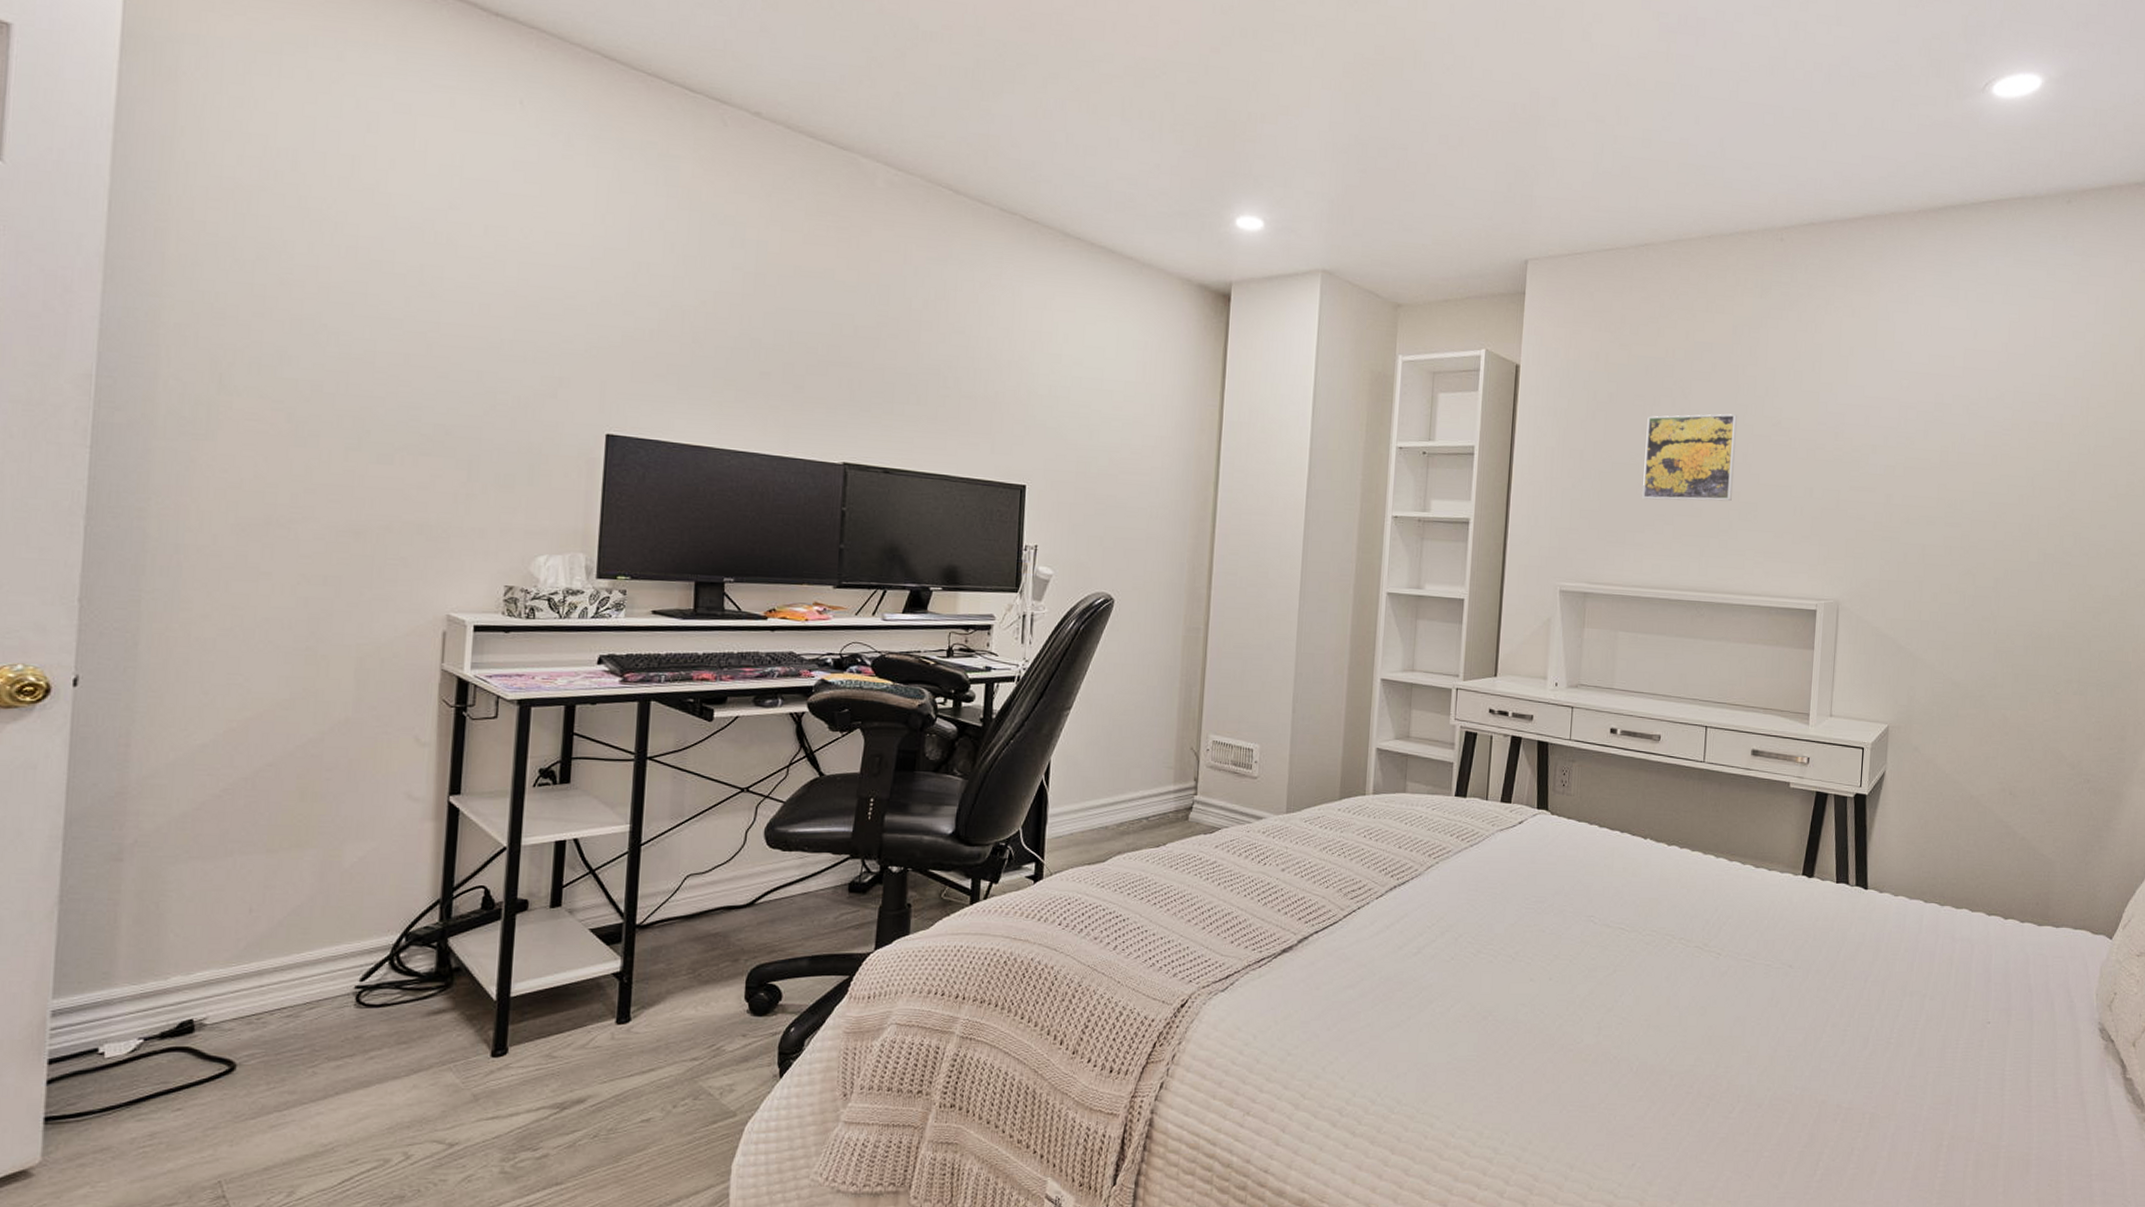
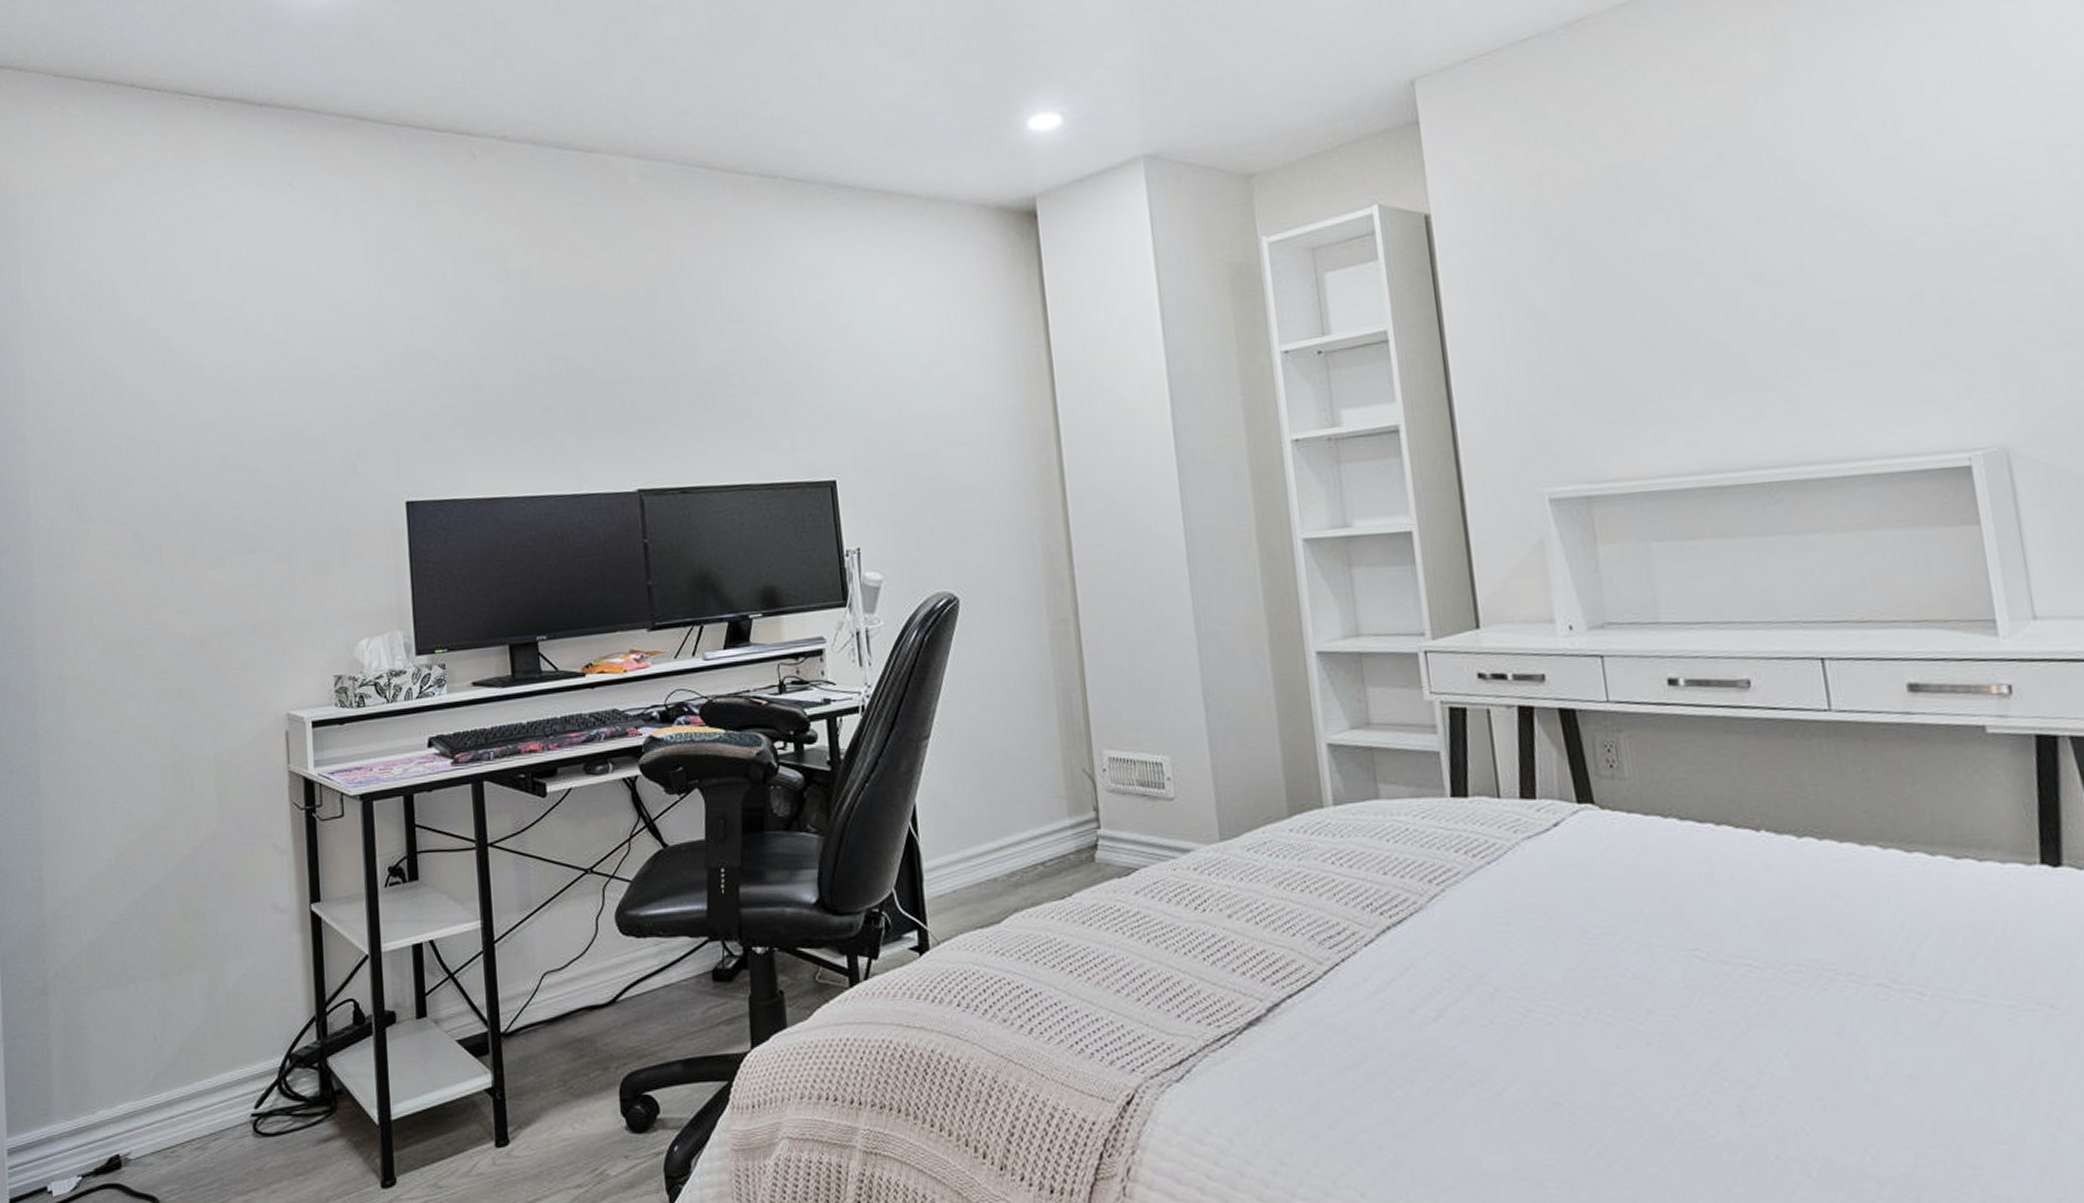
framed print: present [1642,414,1737,502] -> none [1632,213,1791,355]

